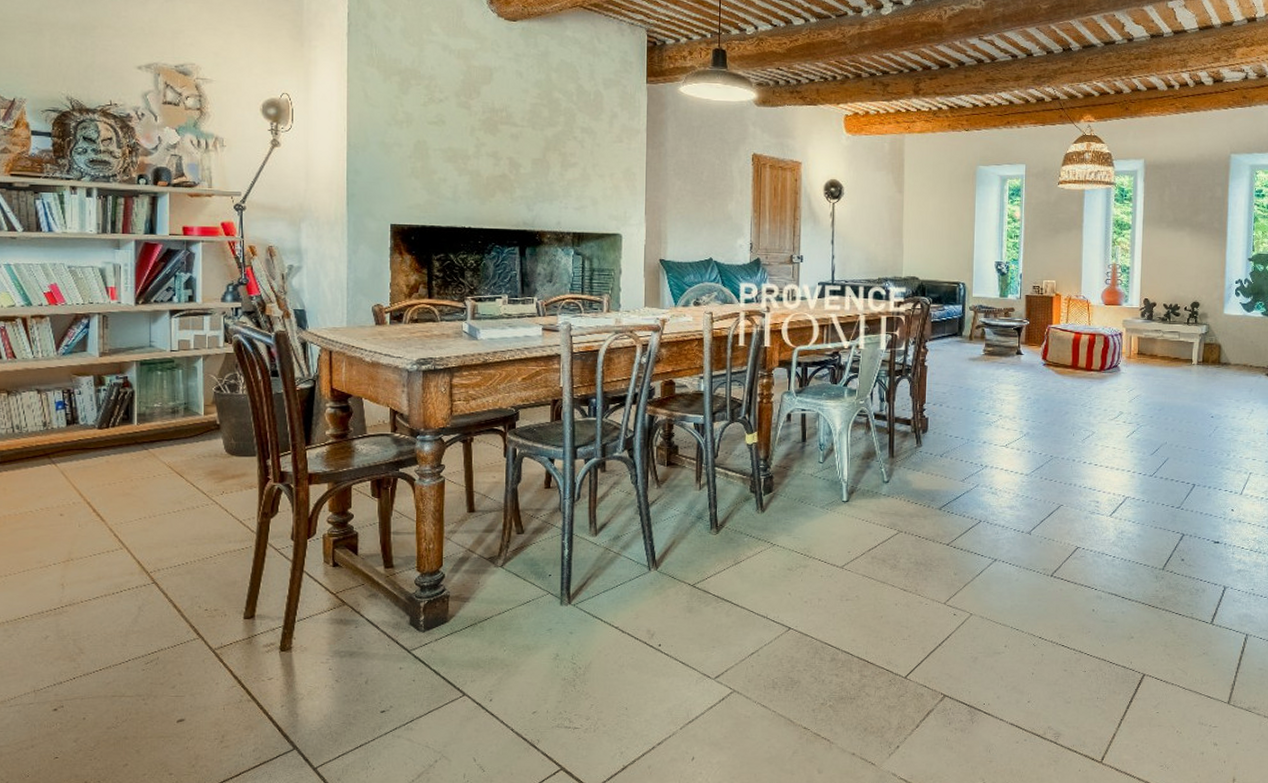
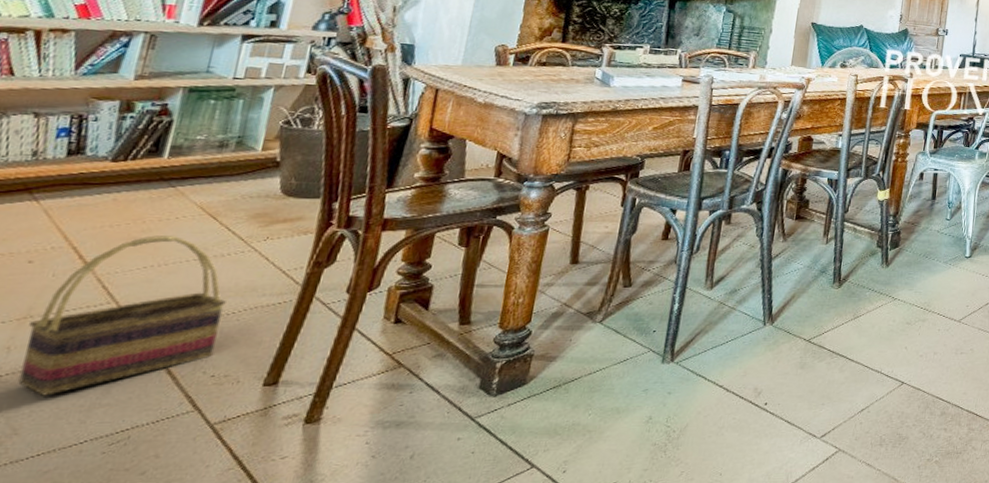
basket: none [72,491,203,623] -> present [18,235,226,396]

